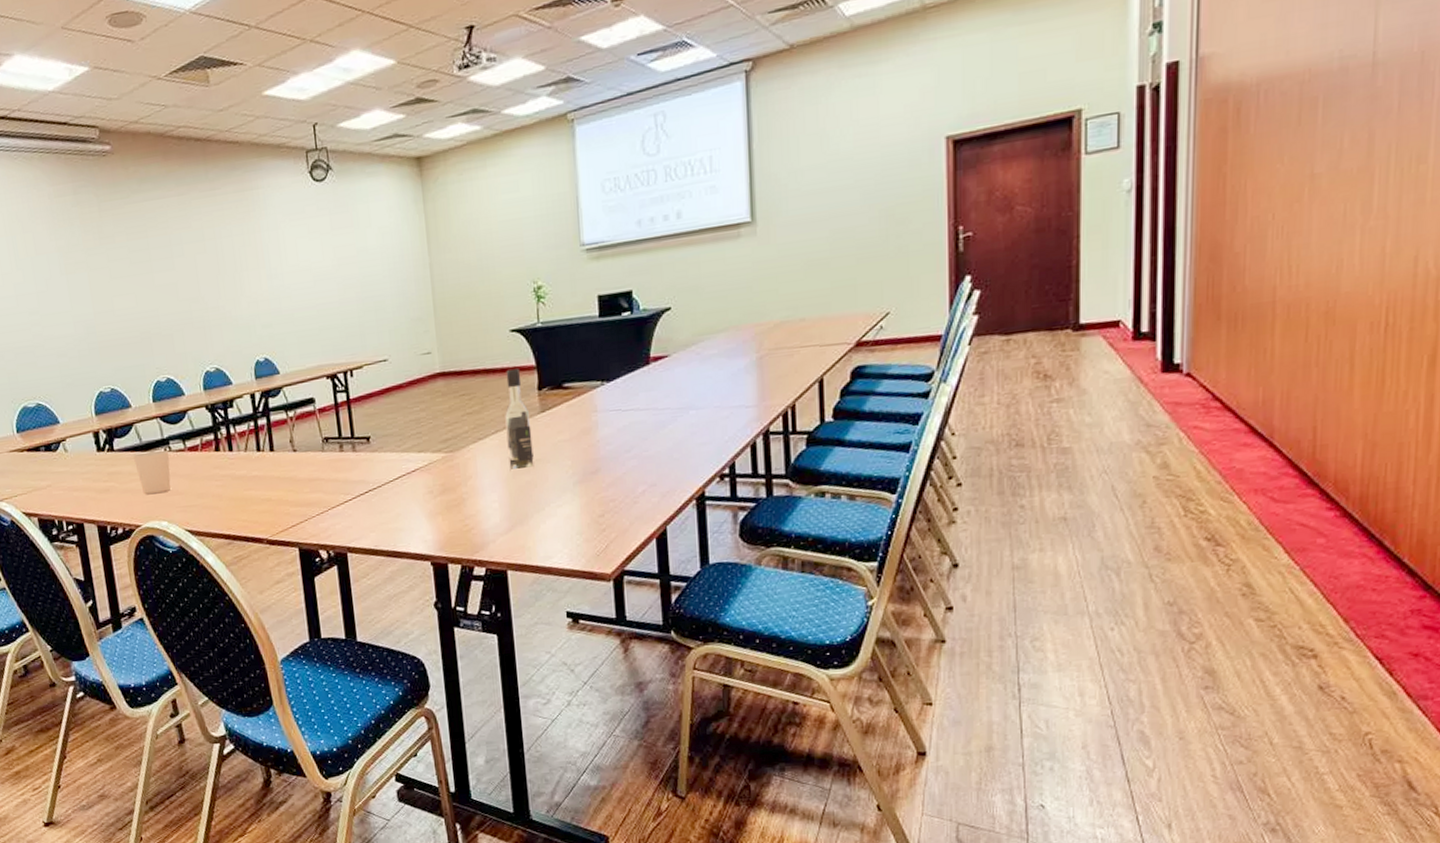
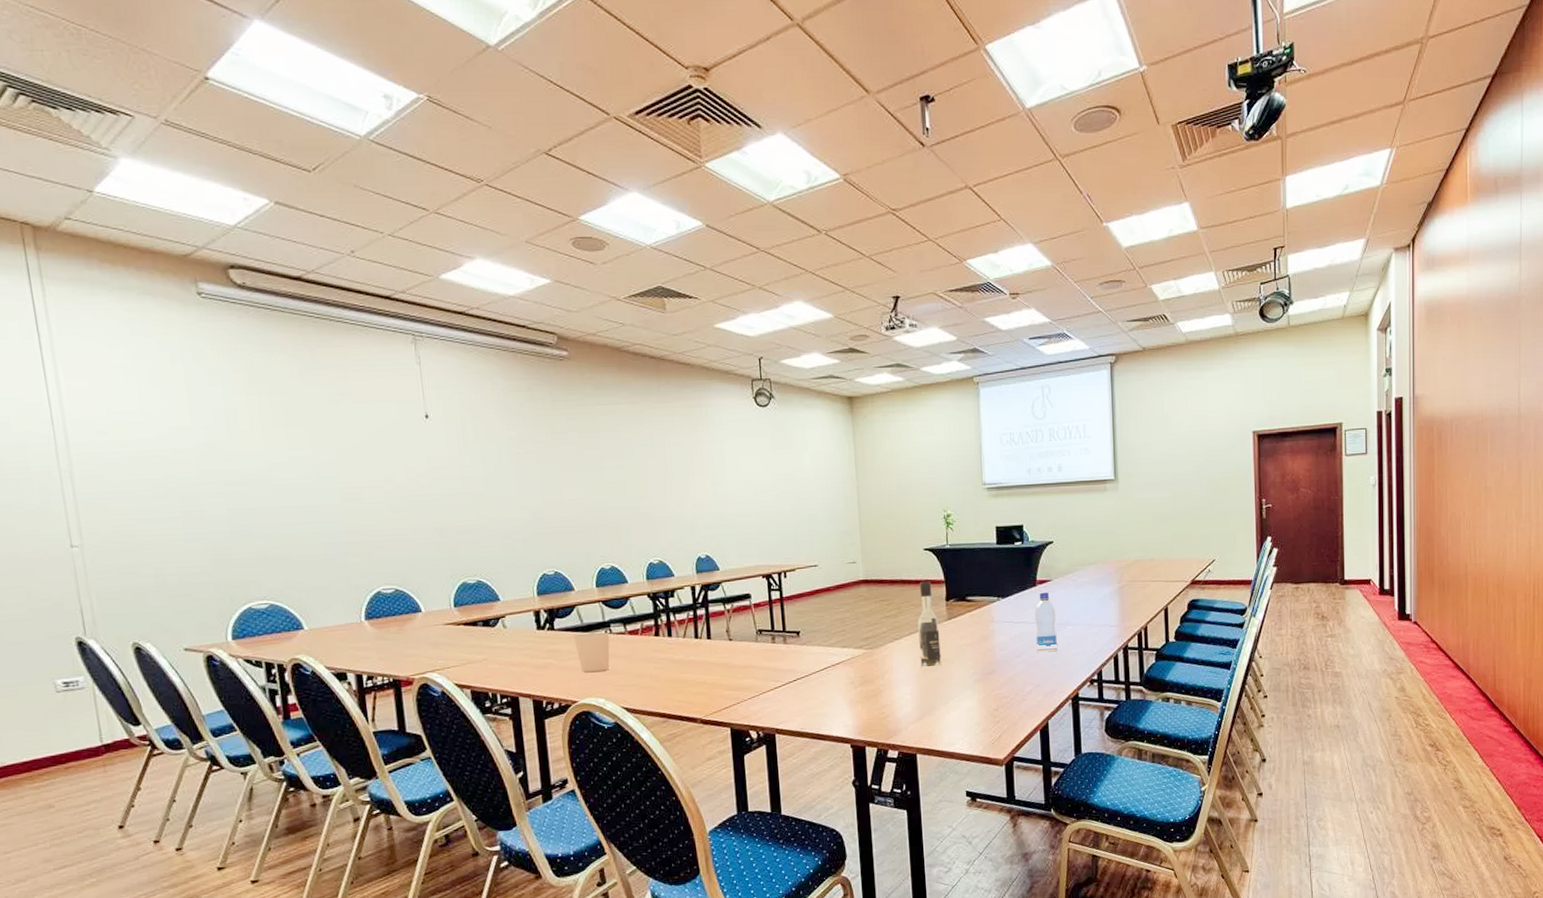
bottle: none [648,370,677,447] -> present [1035,592,1057,654]

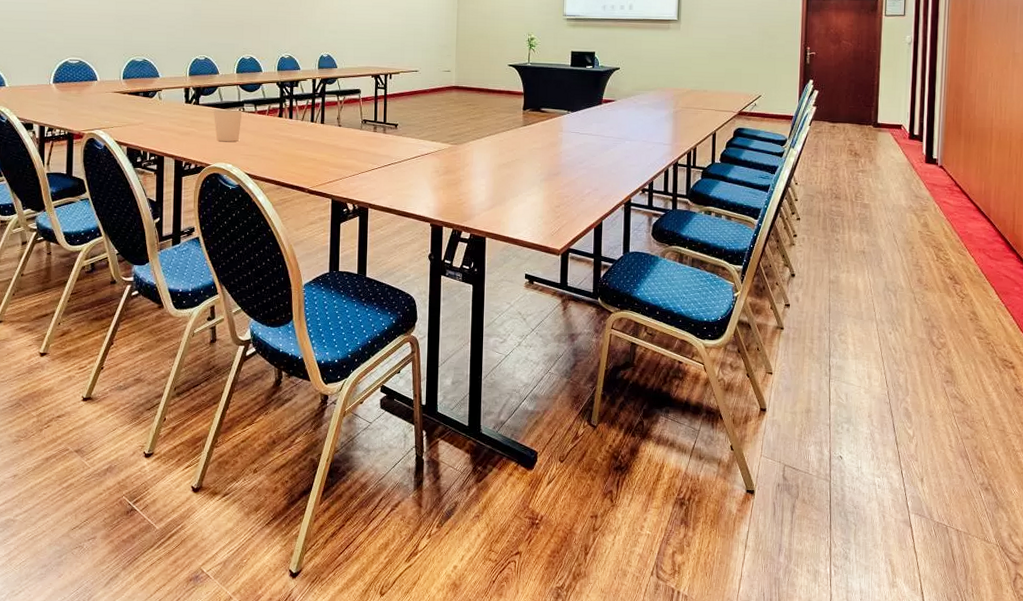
bottle: present [918,581,942,669] -> none [496,92,516,166]
bottle: present [1035,592,1057,654] -> none [597,110,617,164]

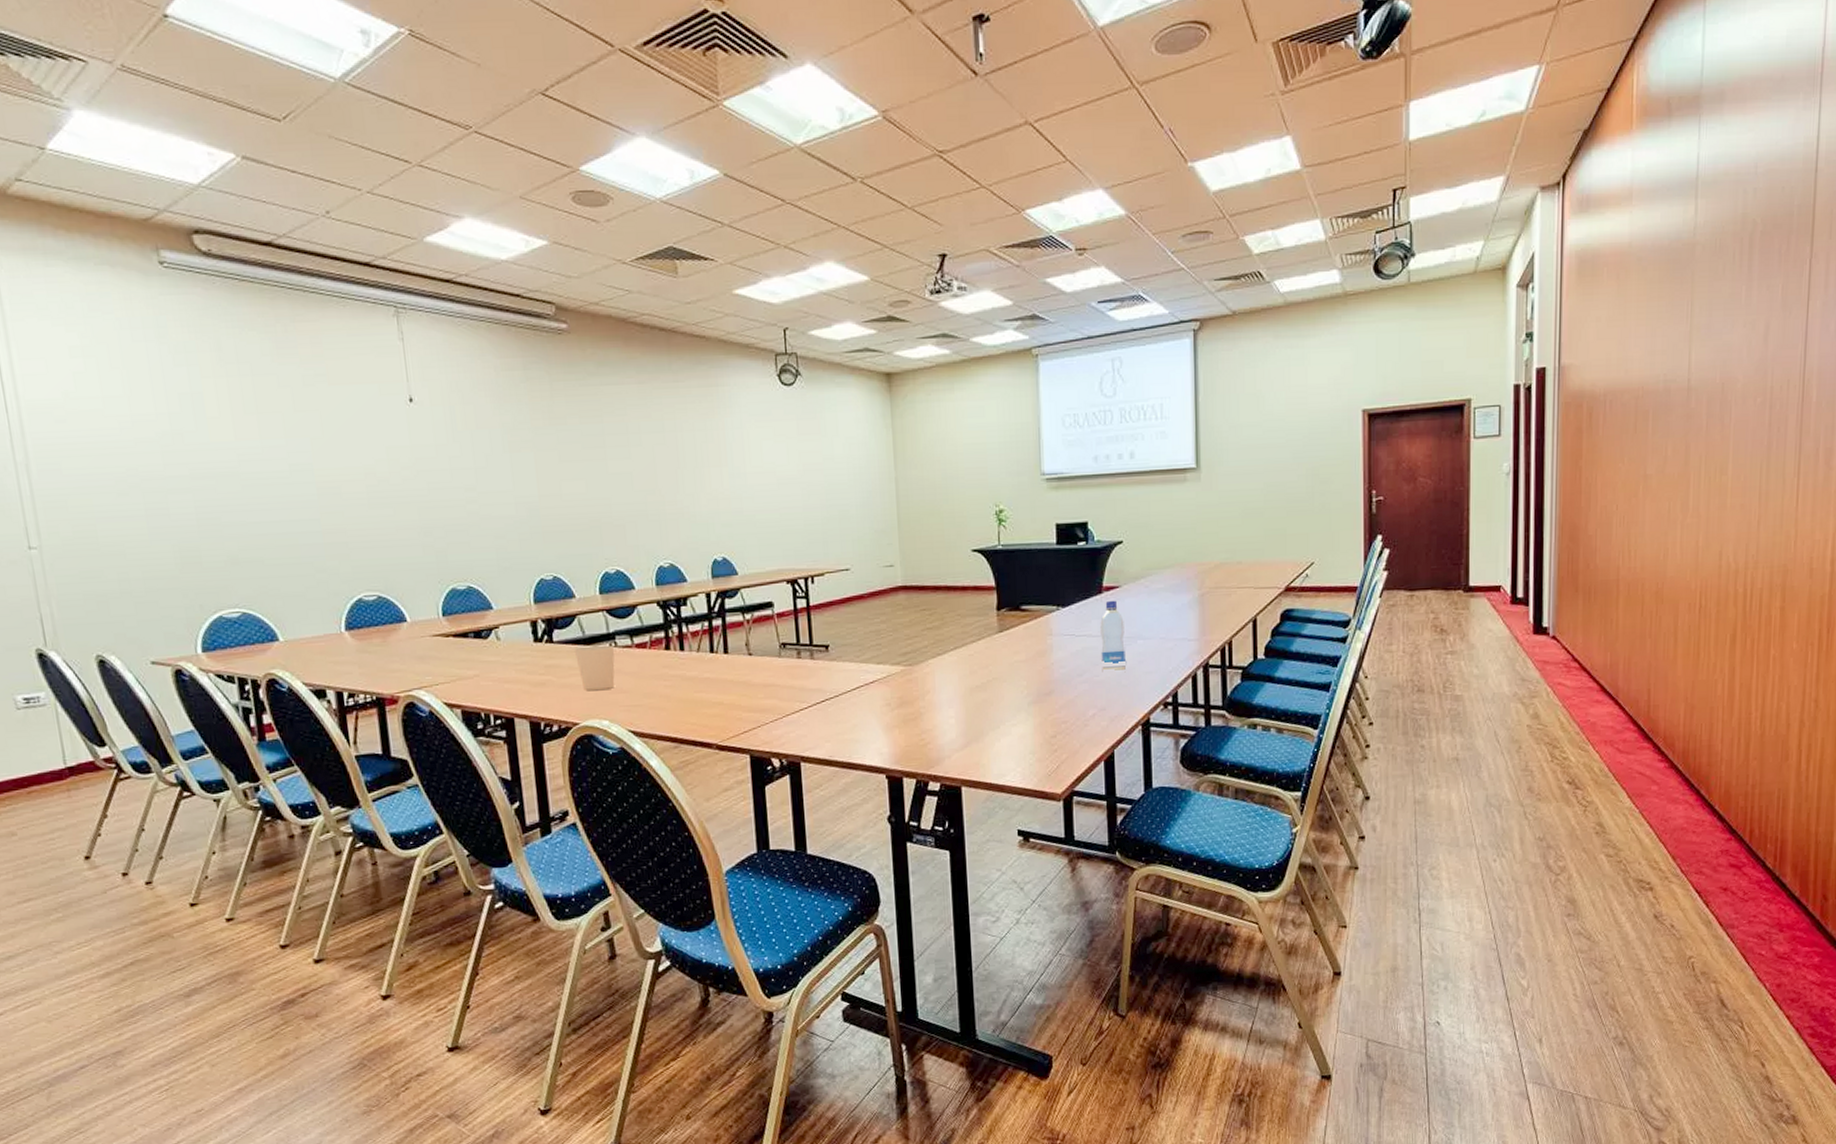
bottle: none [597,110,617,164] -> present [1100,600,1126,673]

